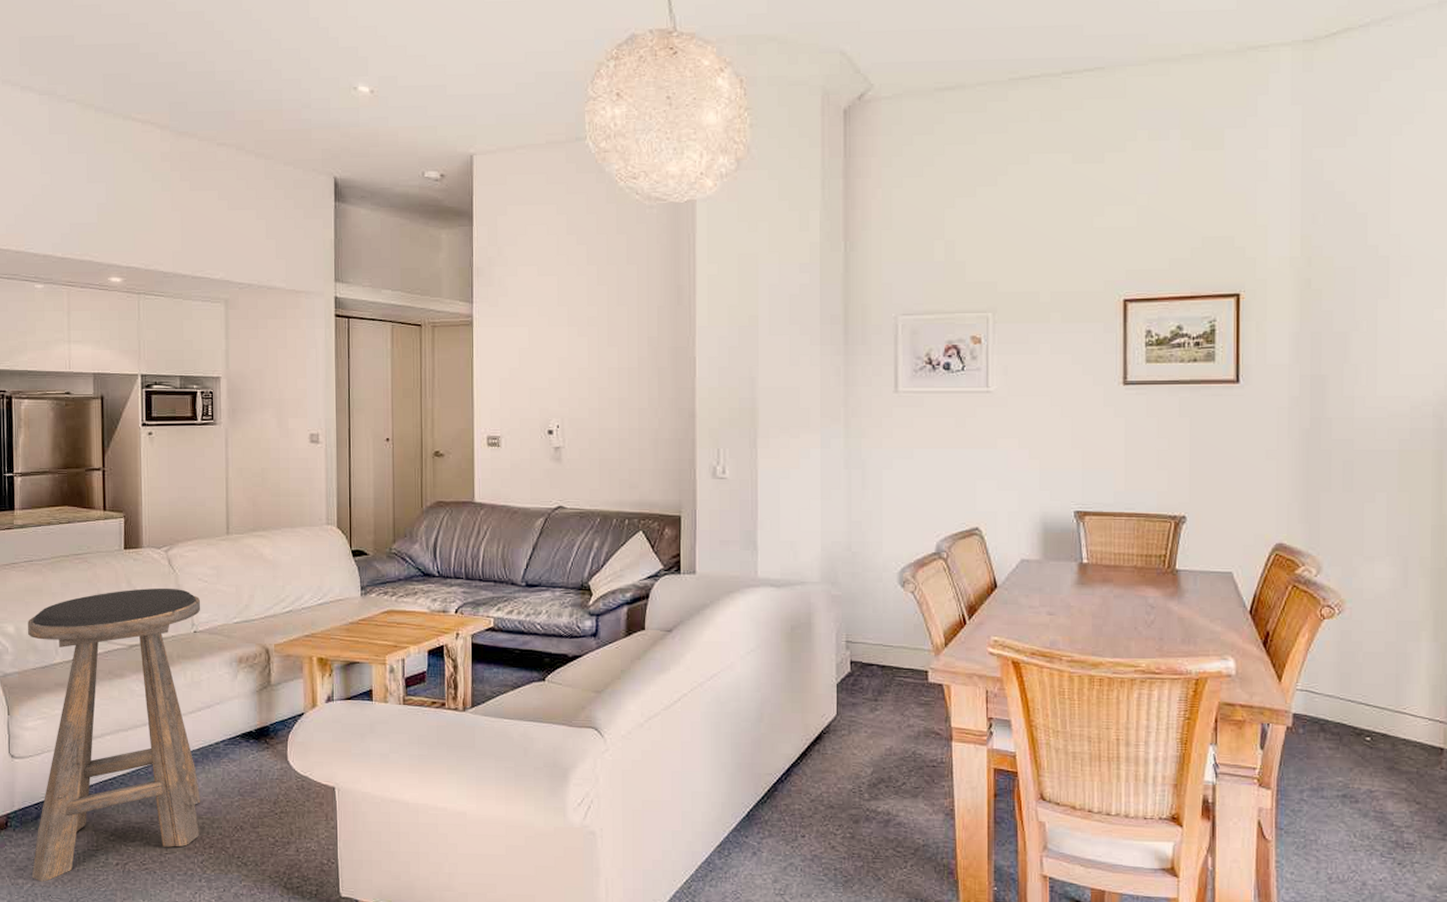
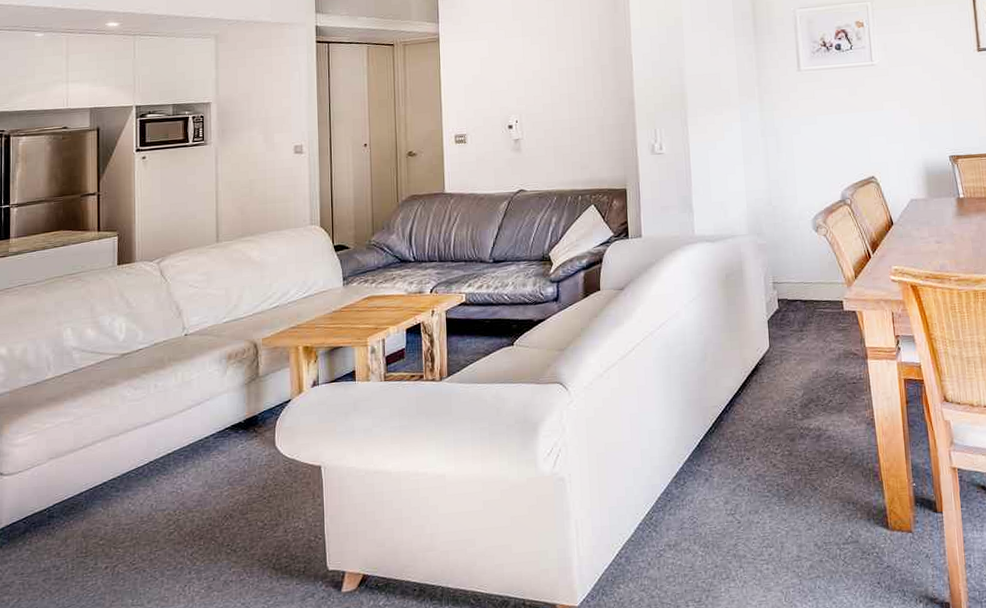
stool: present [28,588,201,882] -> none [18,296,192,596]

